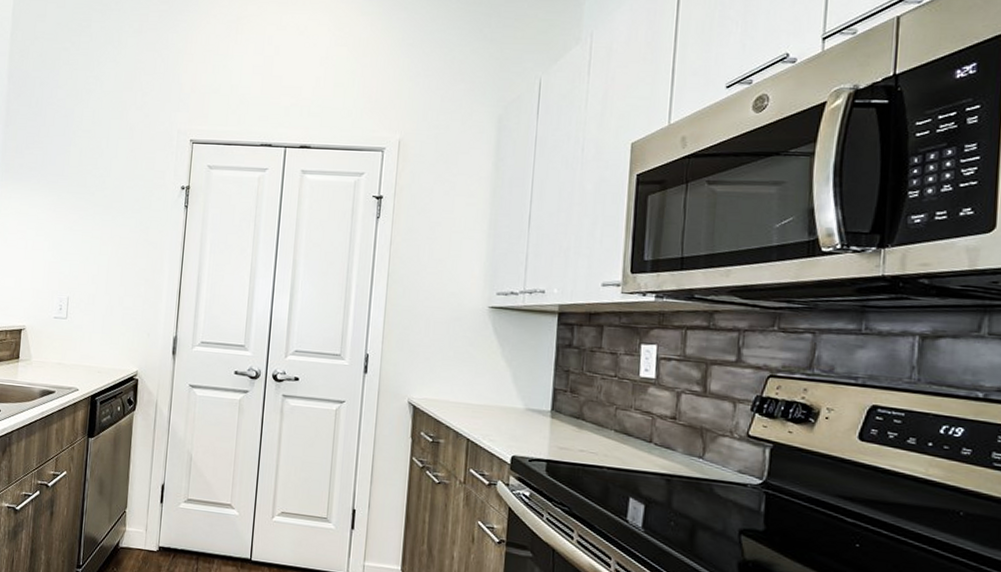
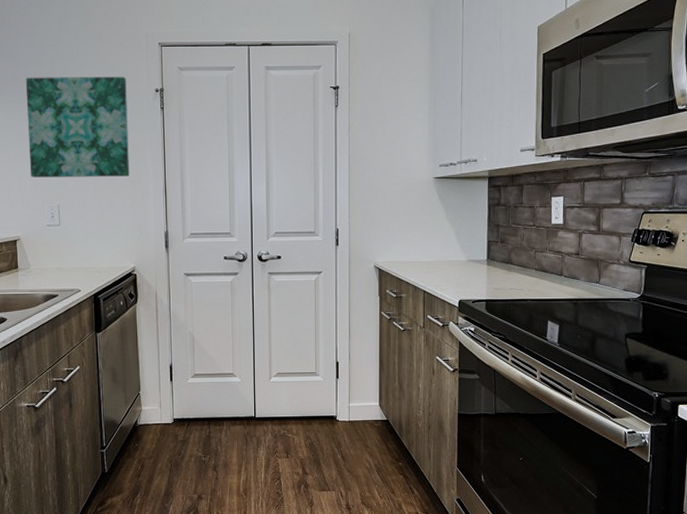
wall art: none [45,166,153,275] -> present [25,76,130,178]

